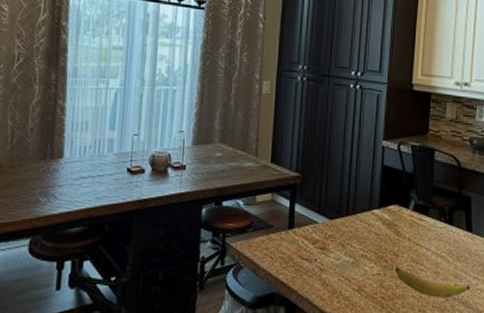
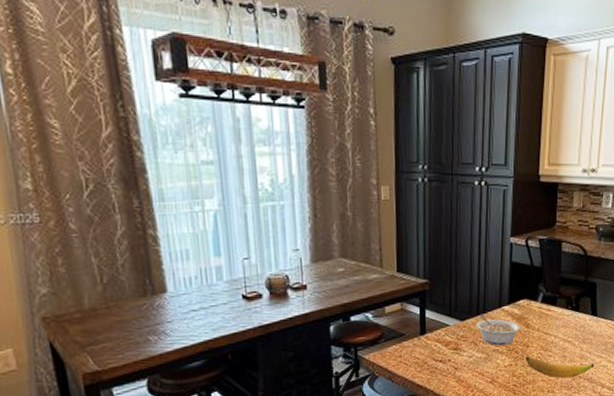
legume: none [344,215,391,252] -> present [476,314,521,346]

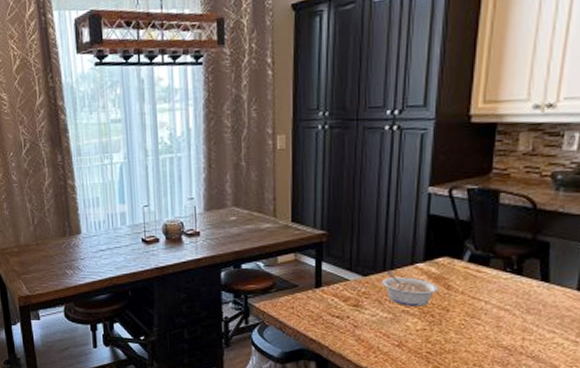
banana: present [525,356,595,379] -> none [443,321,544,353]

